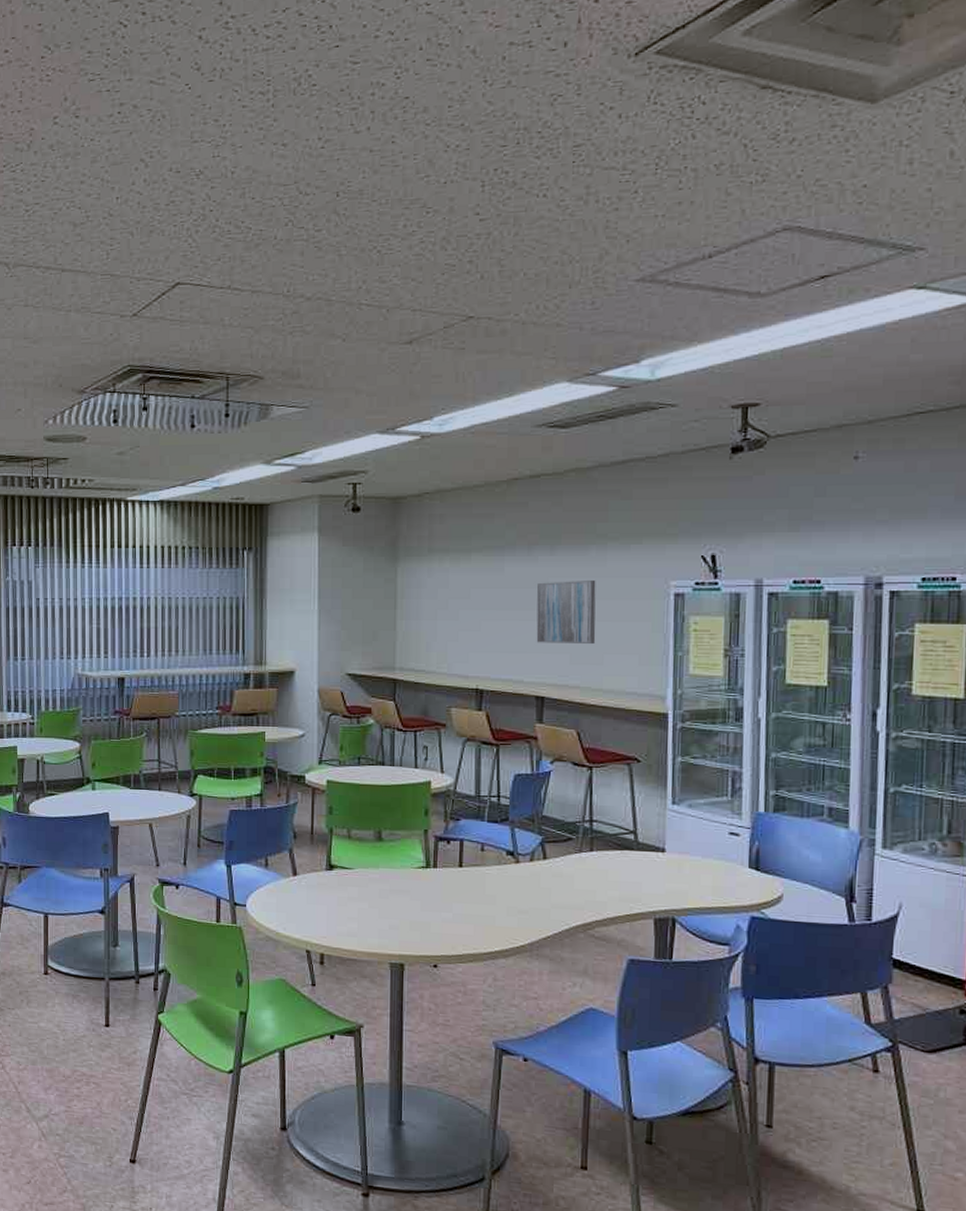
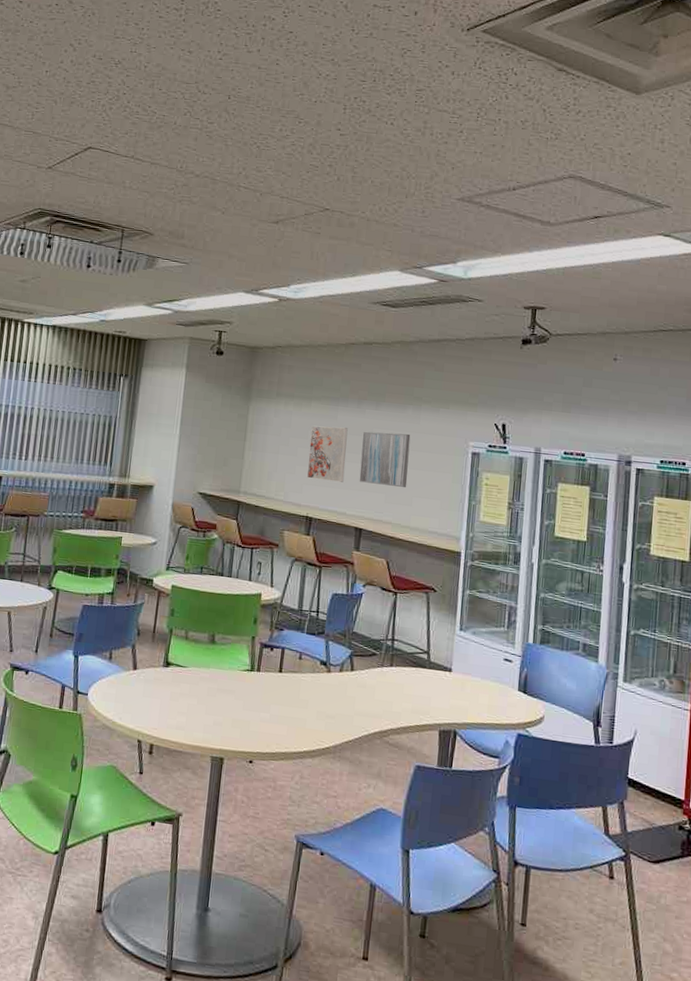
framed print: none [472,581,518,645] -> present [307,425,348,482]

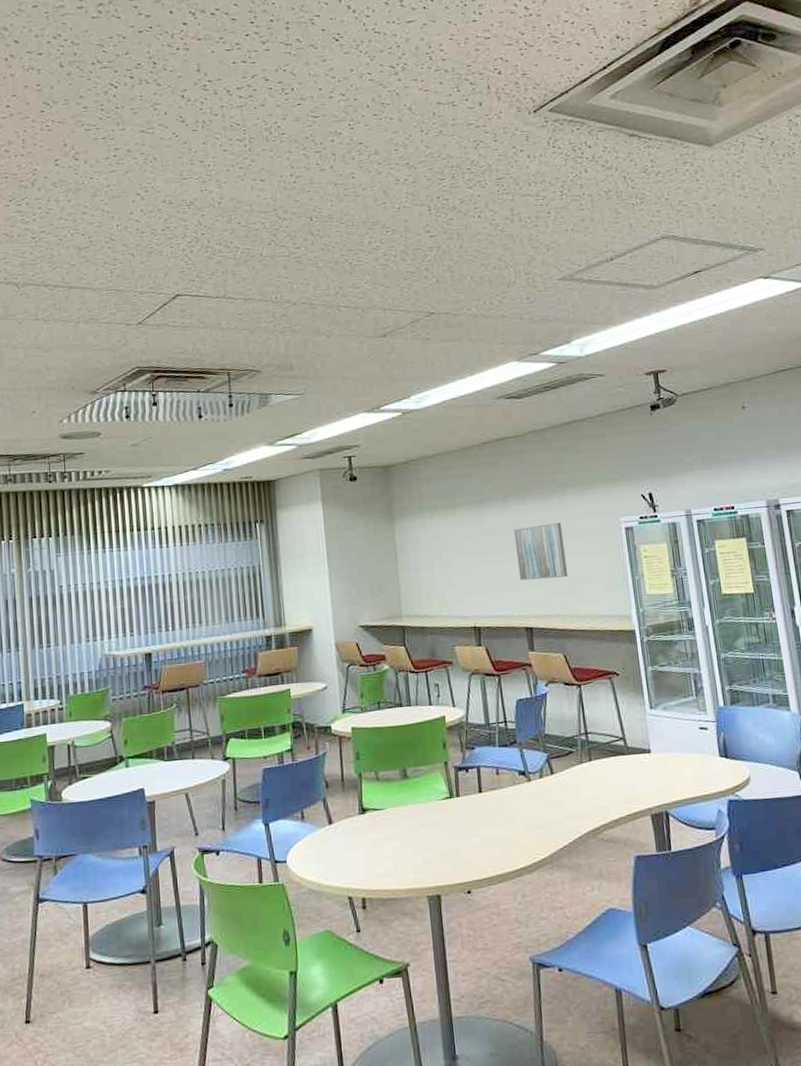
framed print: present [307,425,348,482] -> none [461,529,505,588]

